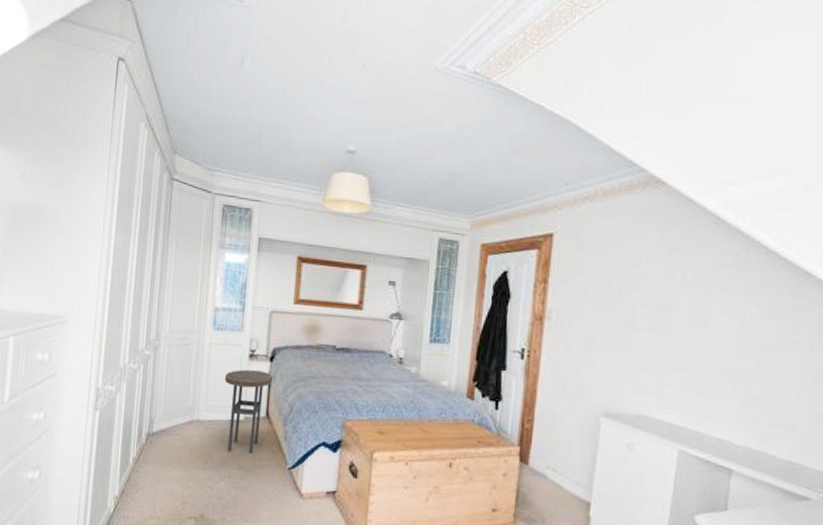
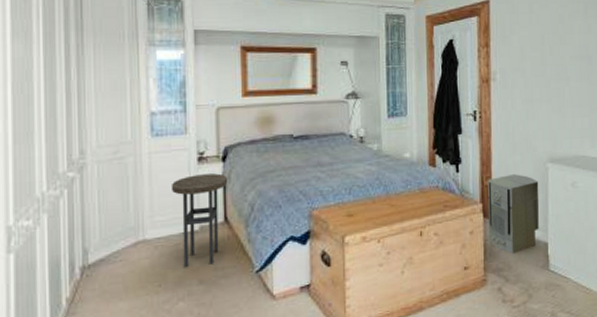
air purifier: none [522,421,588,507] -> present [488,174,539,254]

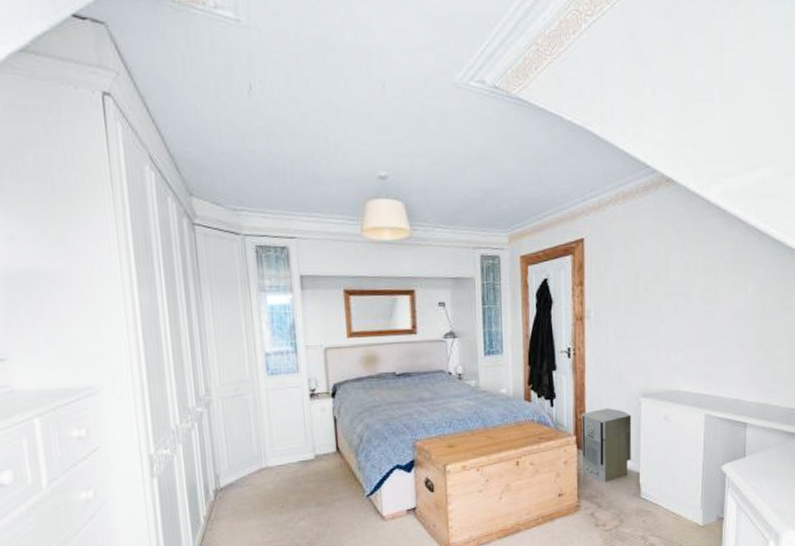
side table: present [170,173,228,268] -> none [287,408,338,492]

